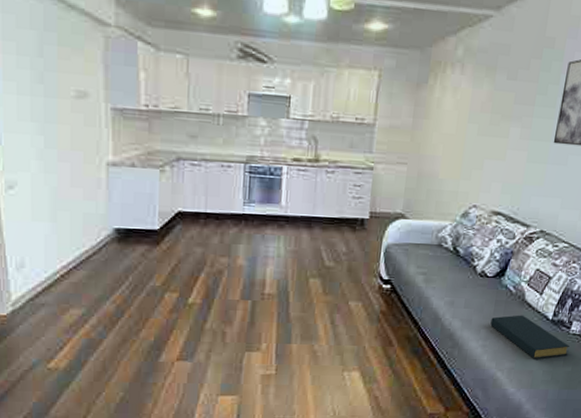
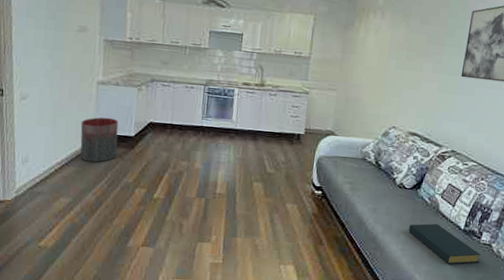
trash can: none [89,207,139,264] -> present [80,117,119,163]

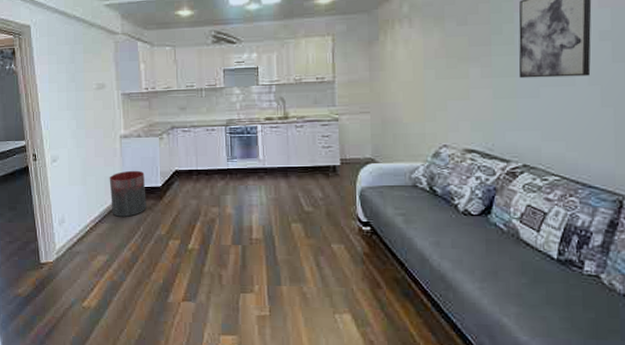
hardback book: present [408,223,481,265] -> none [484,254,587,304]

